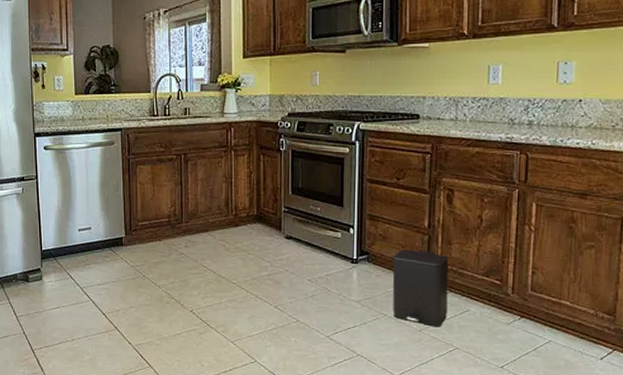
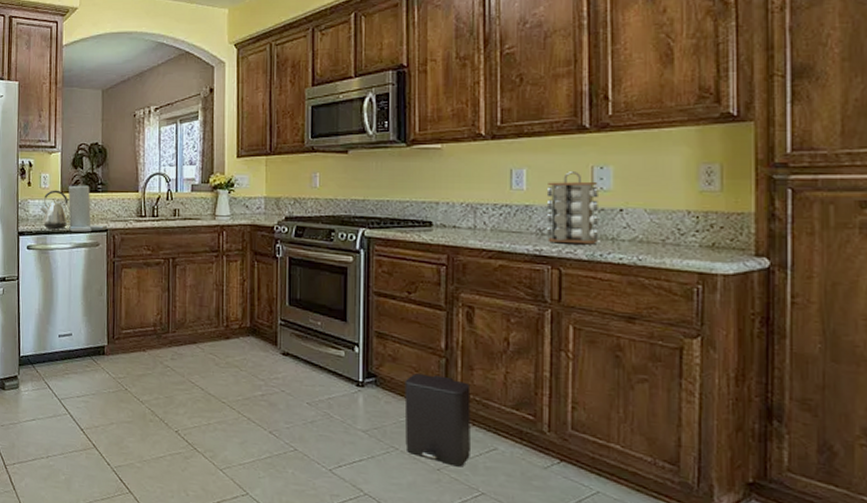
kettle: none [55,92,85,129] -> present [40,190,70,229]
paper towel: none [83,87,122,132] -> present [68,185,108,232]
spice rack: none [518,67,563,132] -> present [546,171,600,245]

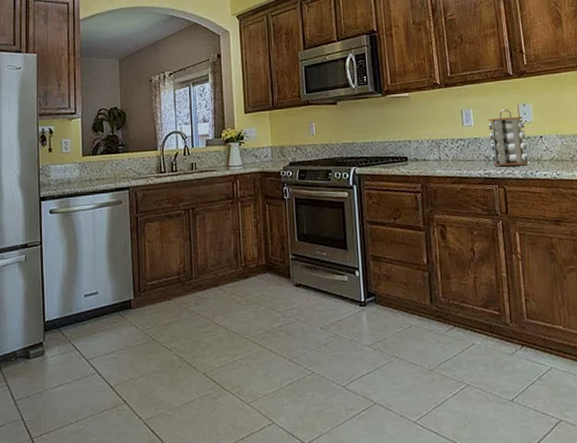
kettle: present [40,190,70,229] -> none [62,153,93,191]
paper towel: present [68,185,108,232] -> none [90,147,130,193]
pedal bin: present [404,373,471,467] -> none [398,287,455,365]

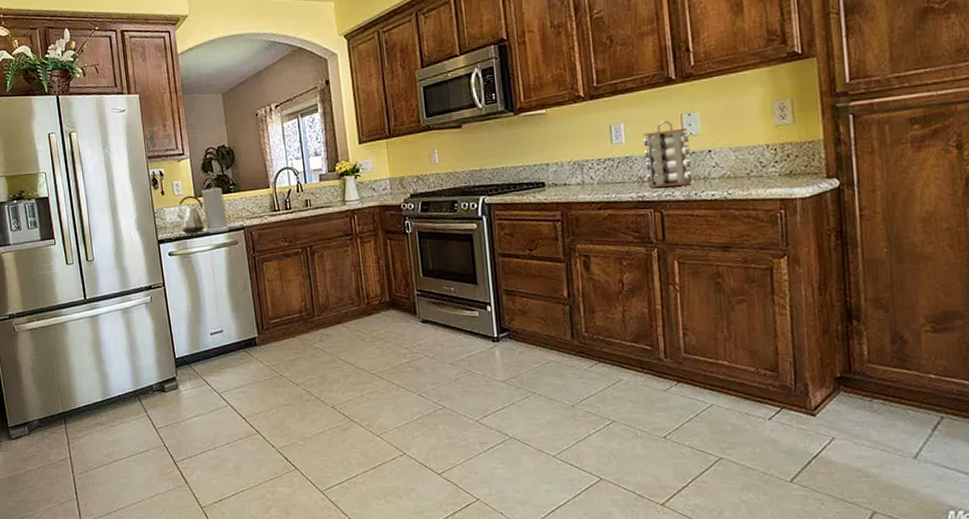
kettle: none [62,153,93,191] -> present [177,195,208,234]
paper towel: none [90,147,130,193] -> present [202,187,245,234]

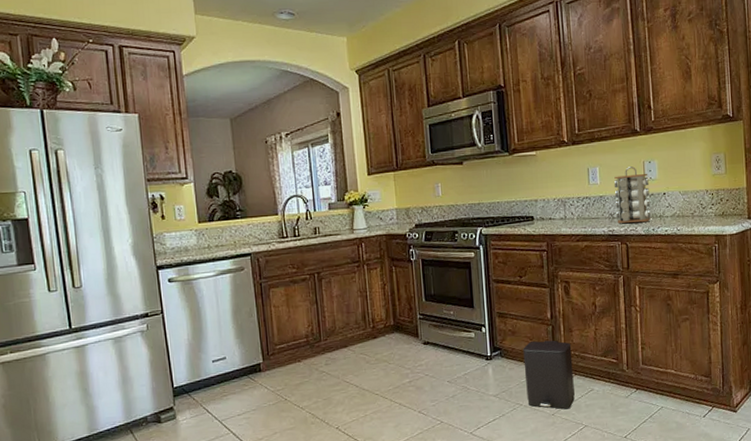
kettle: present [177,195,208,234] -> none [178,220,212,259]
paper towel: present [202,187,245,234] -> none [206,213,251,260]
pedal bin: none [535,321,599,401] -> present [523,340,575,410]

